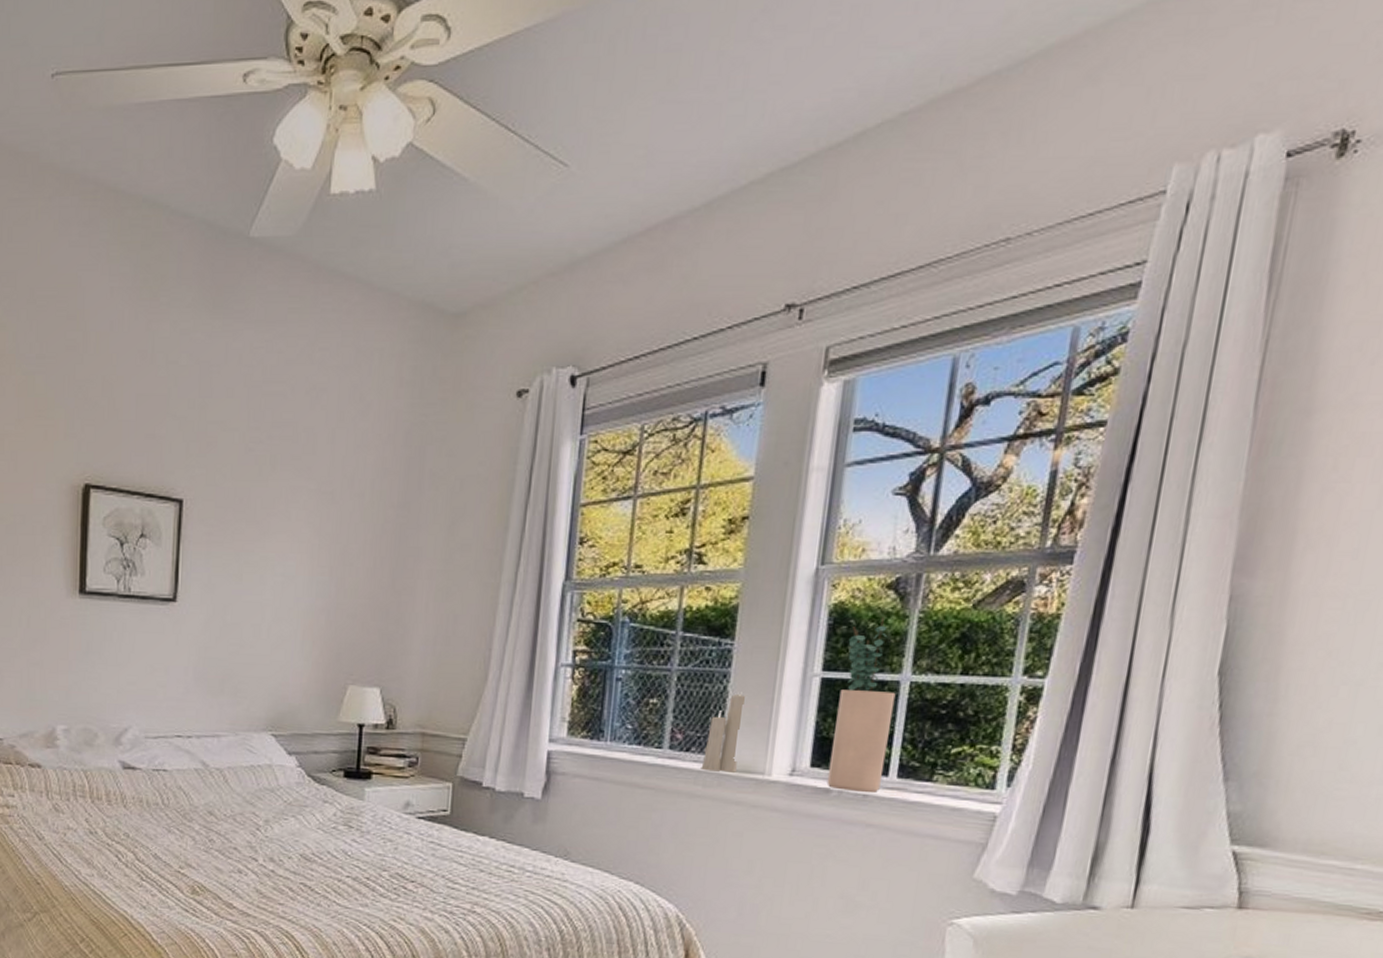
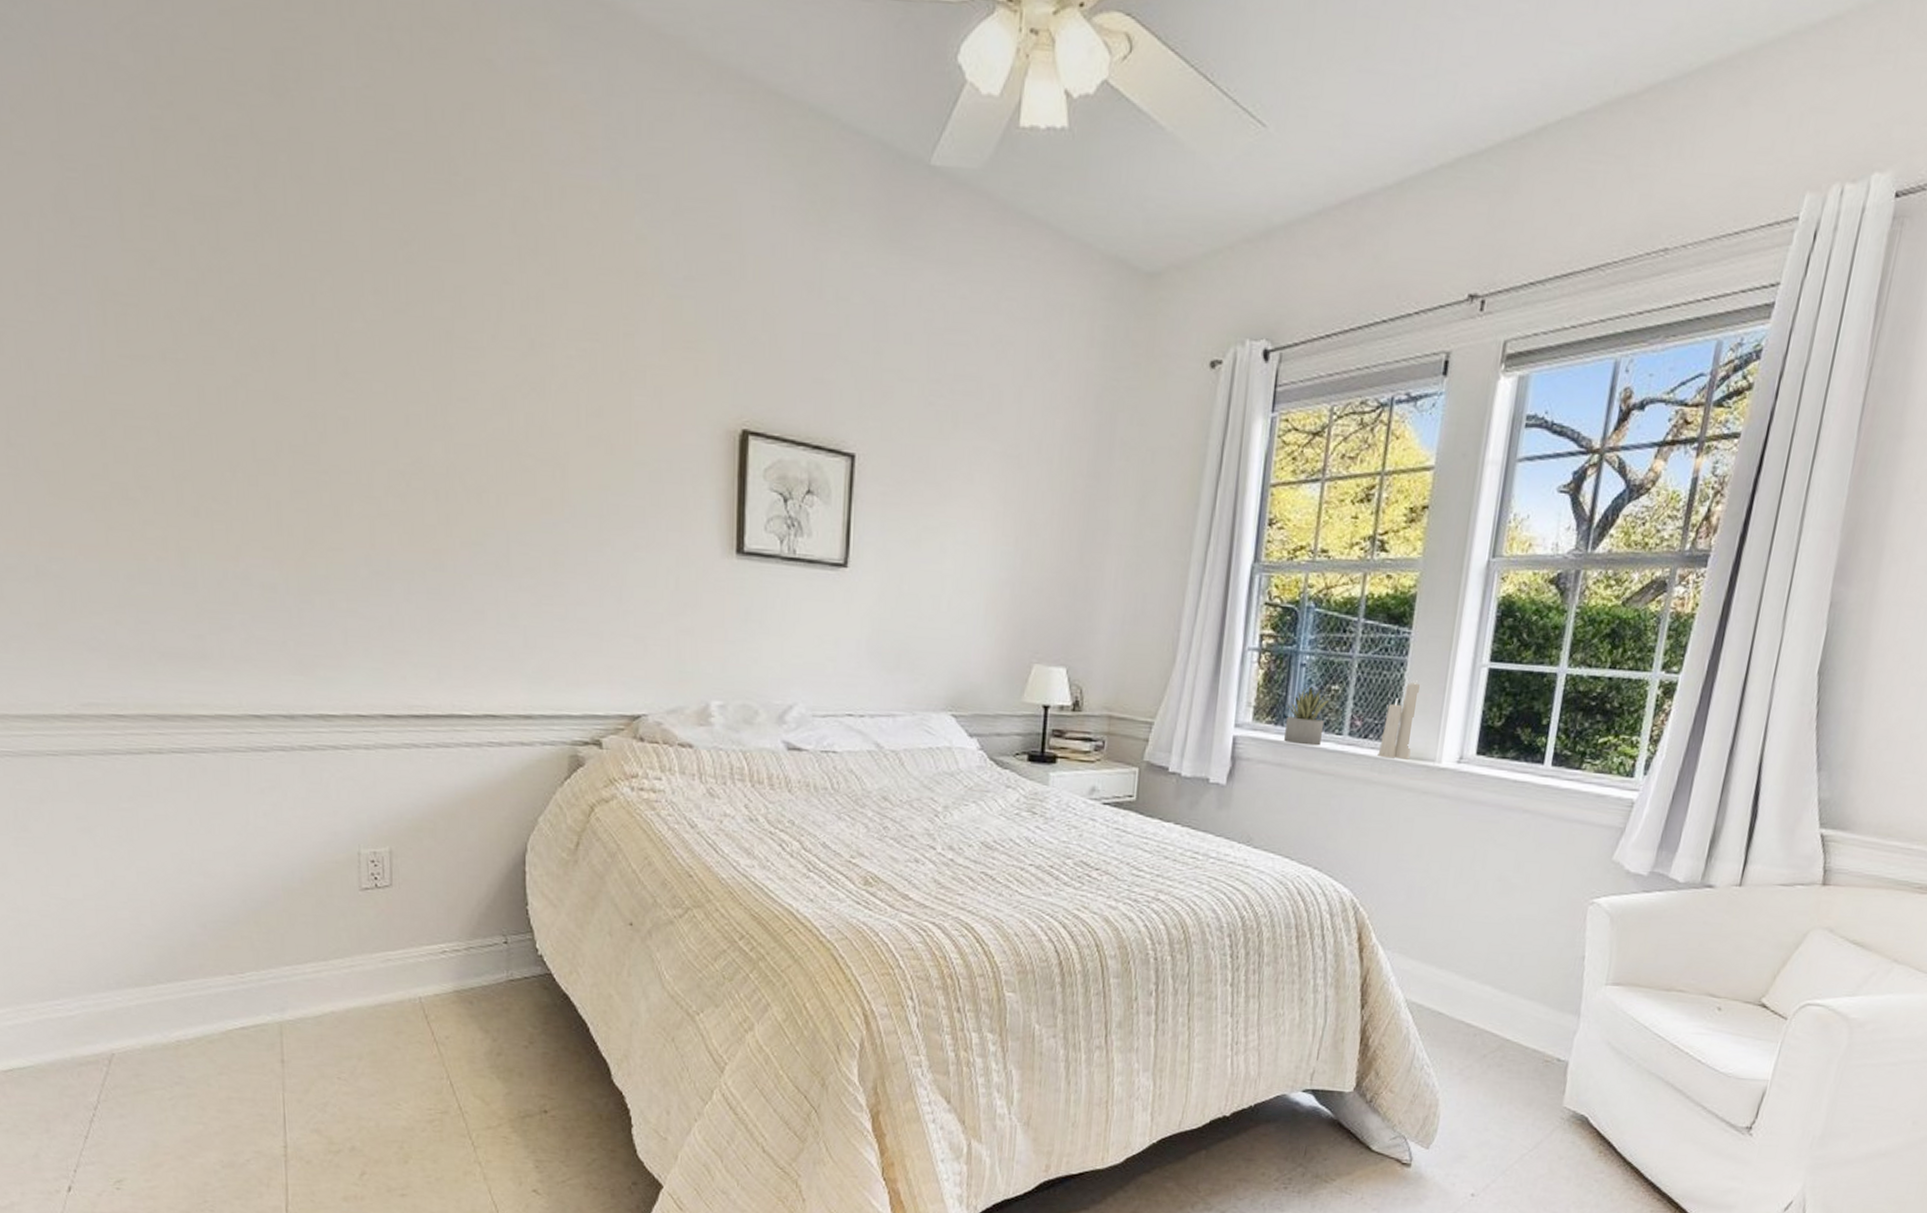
succulent plant: none [601,701,647,760] -> present [1284,687,1329,746]
vase: present [826,617,896,794] -> none [1490,611,1553,781]

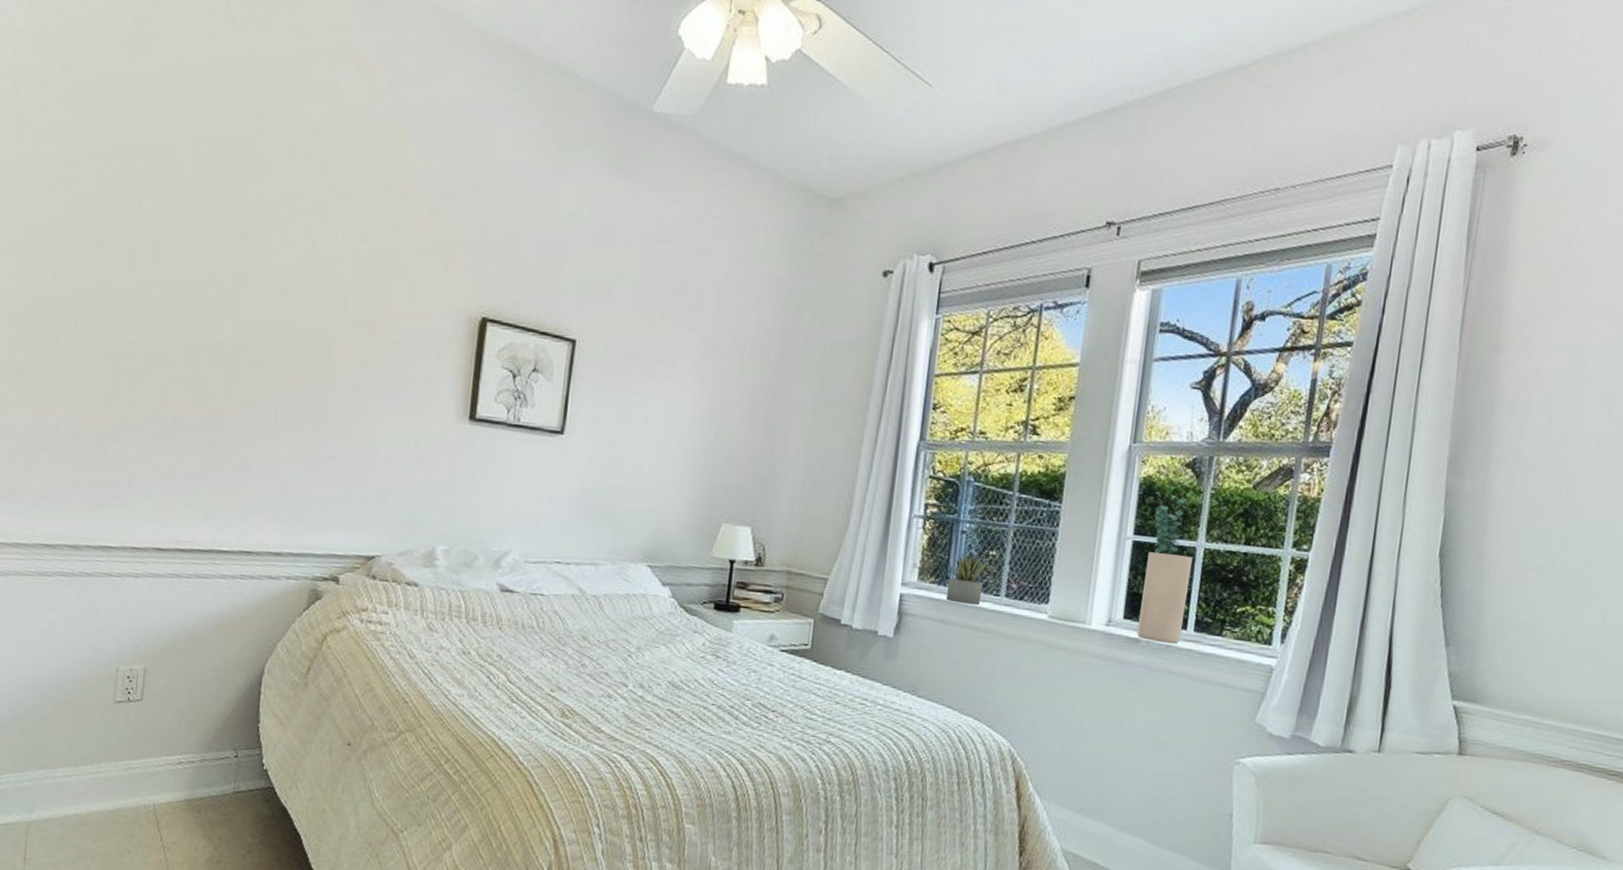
candle: present [1377,680,1423,761] -> none [1032,549,1073,622]
vase: none [1490,611,1553,781] -> present [1136,491,1193,645]

